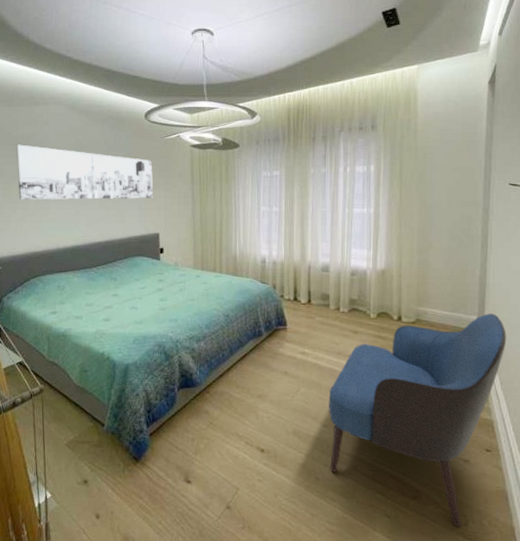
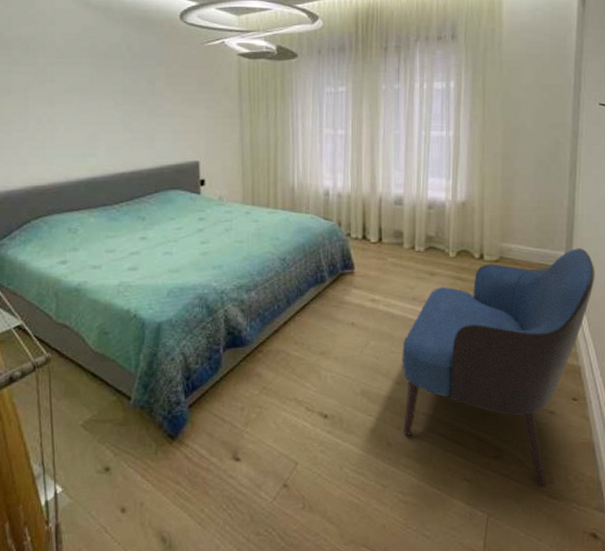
wall art: present [15,144,154,200] -> none [9,48,192,120]

